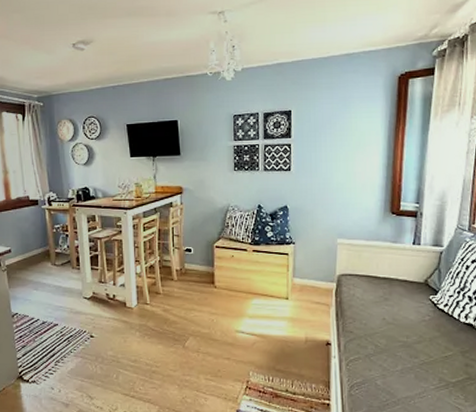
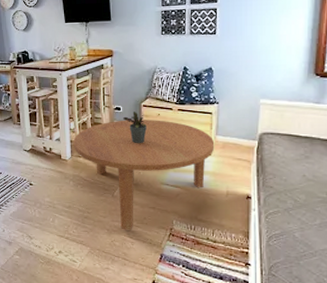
coffee table: none [139,262,292,385] -> present [73,120,215,230]
potted plant: none [194,253,220,289] -> present [123,112,147,144]

